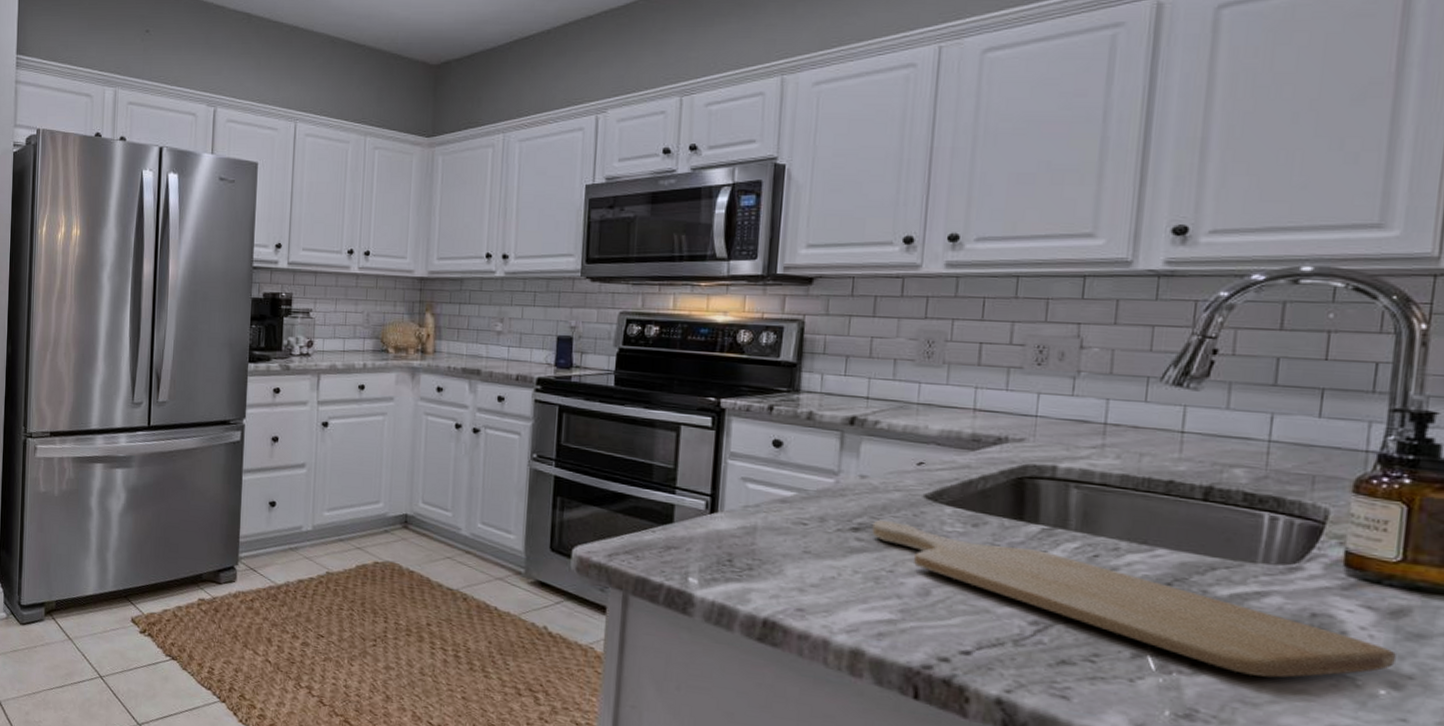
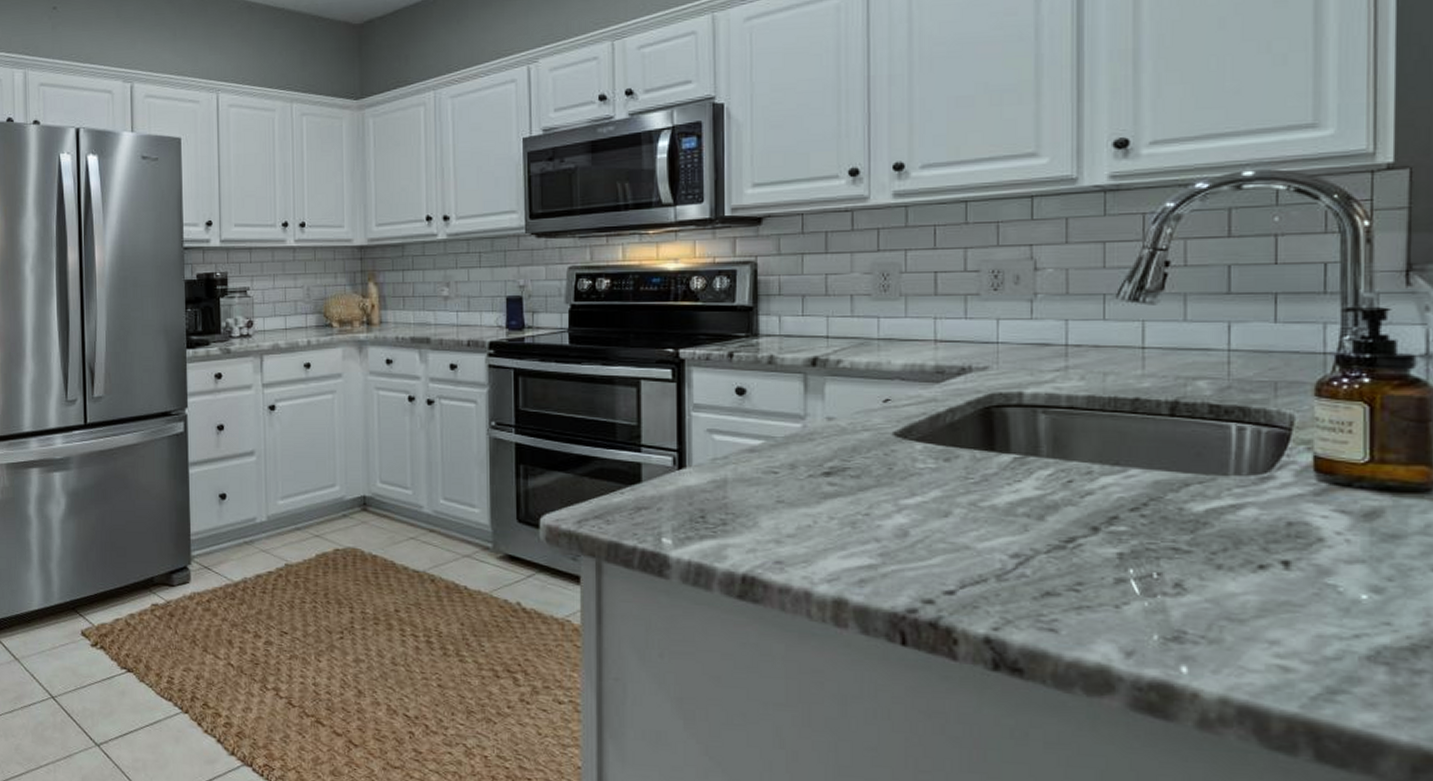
chopping board: present [872,520,1396,678] -> none [844,463,1373,592]

